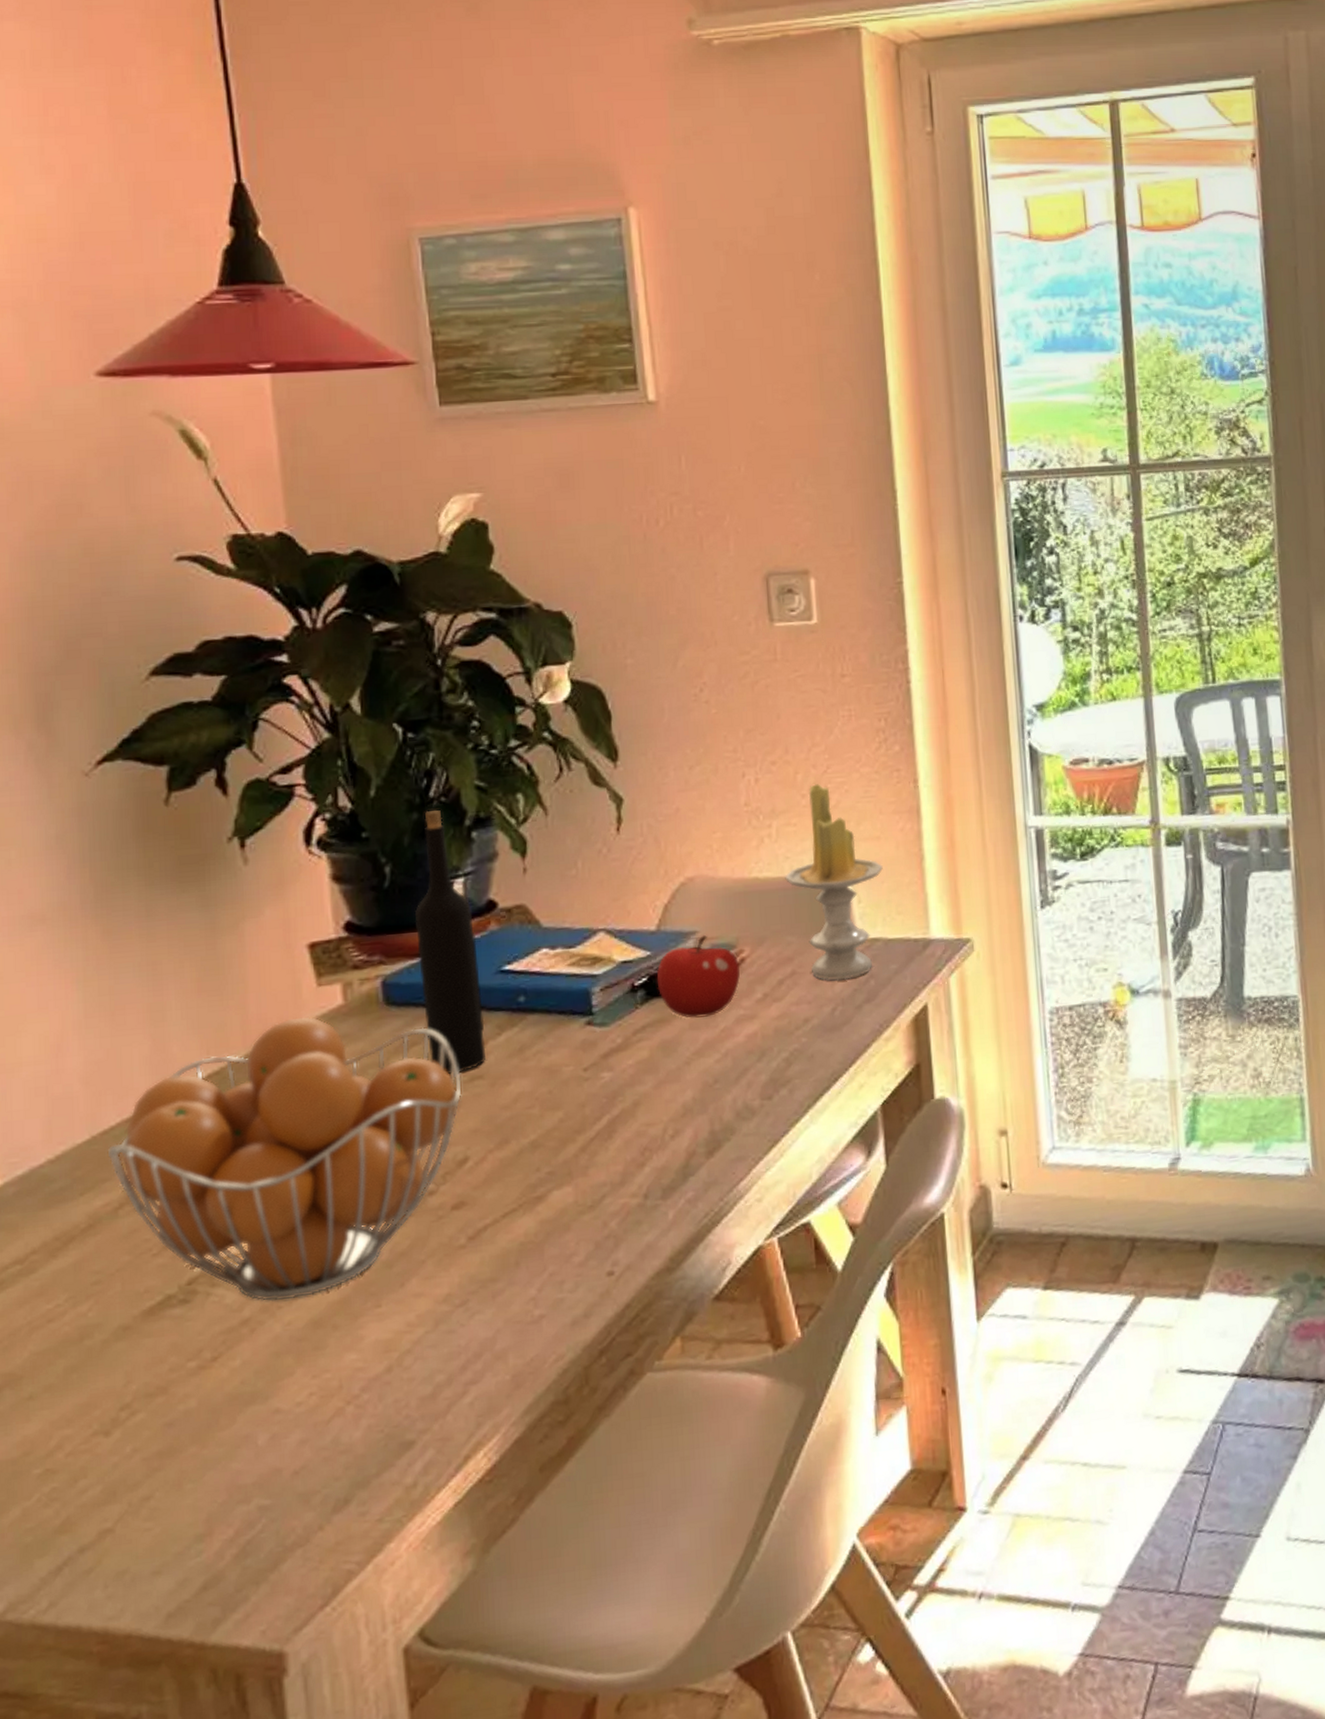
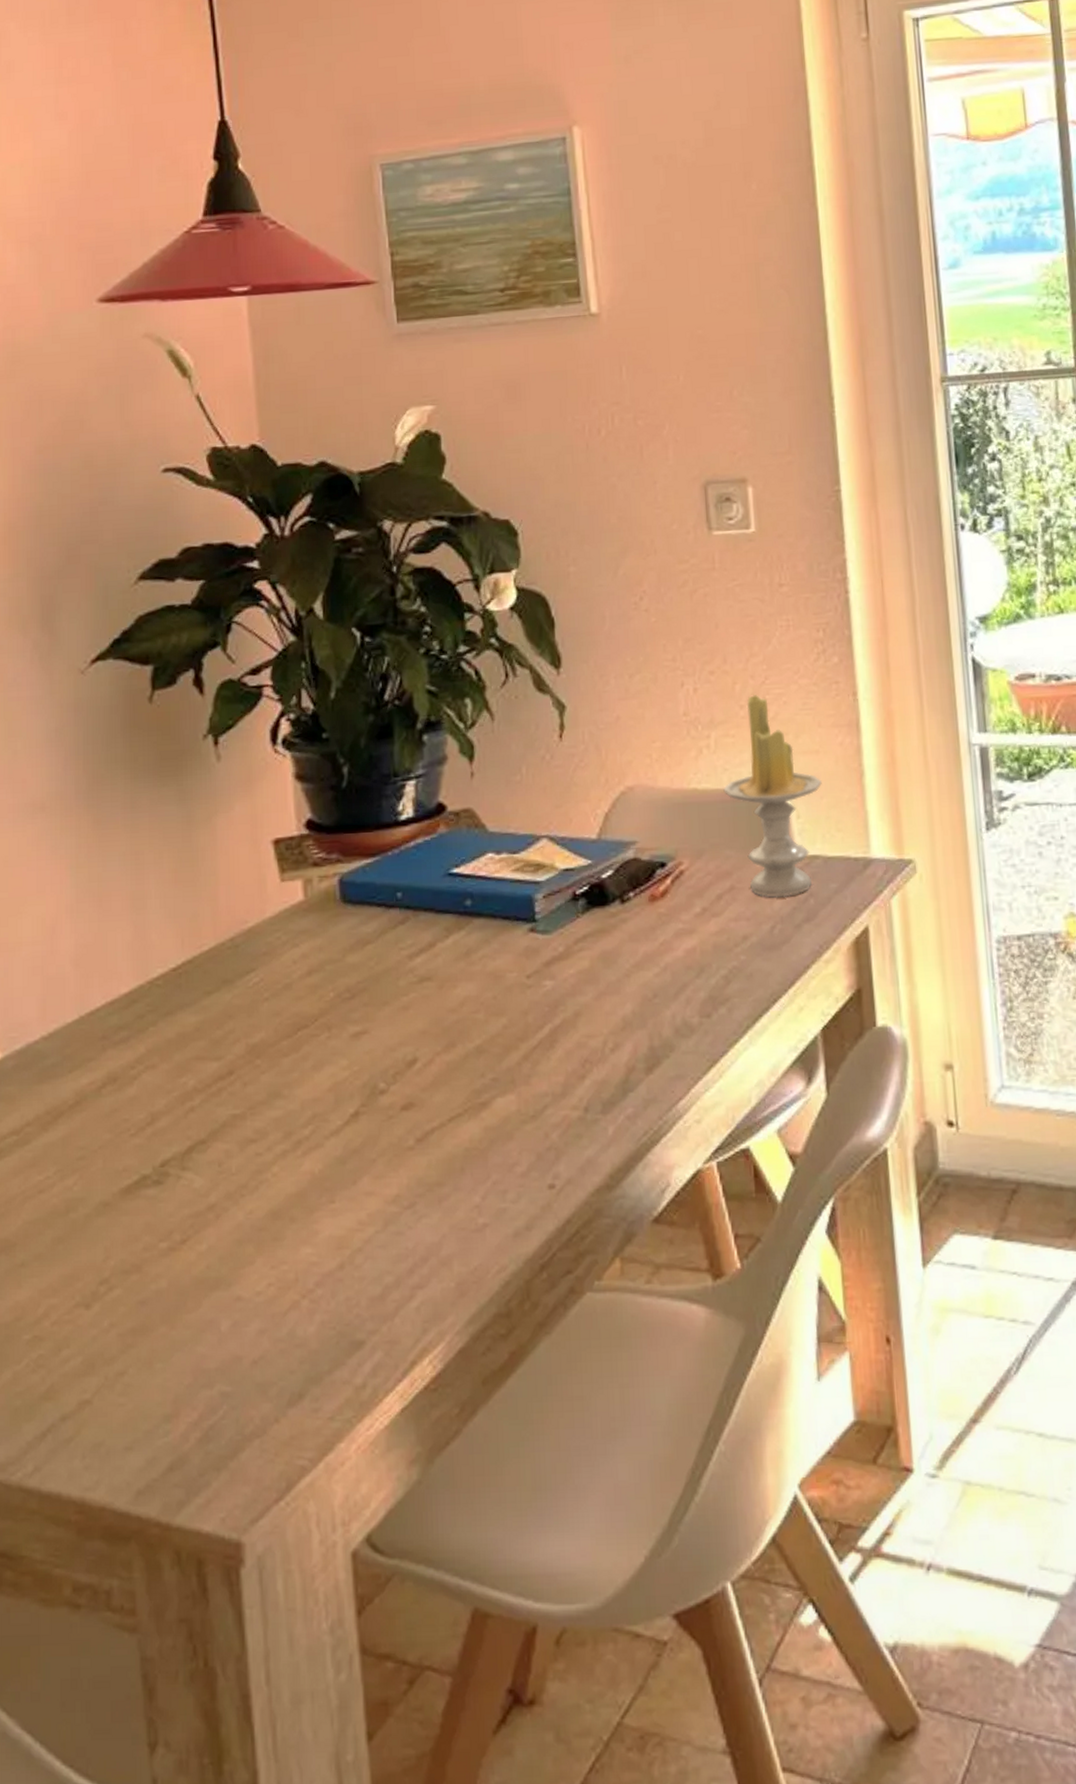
fruit basket: present [107,1016,462,1302] -> none [93,910,412,1189]
wine bottle: present [415,810,486,1074] -> none [370,713,435,974]
fruit: present [656,934,740,1018] -> none [597,845,679,930]

